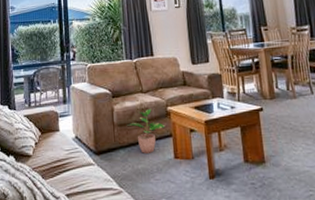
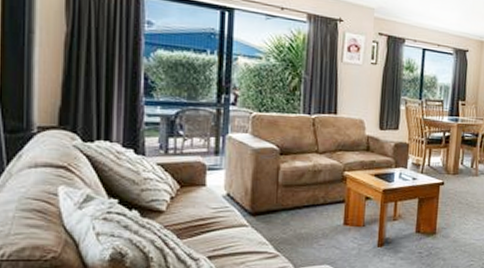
potted plant: present [126,108,165,153] -> none [293,171,339,218]

